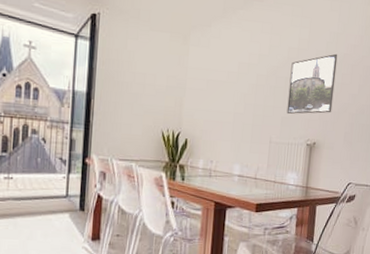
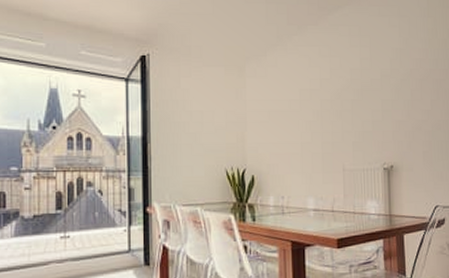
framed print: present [286,53,338,115] -> none [355,70,406,139]

